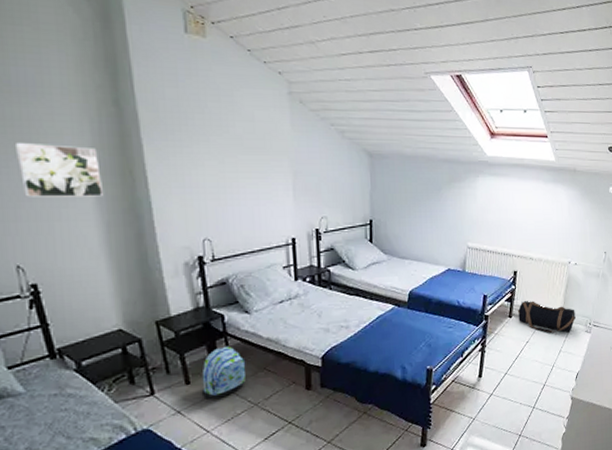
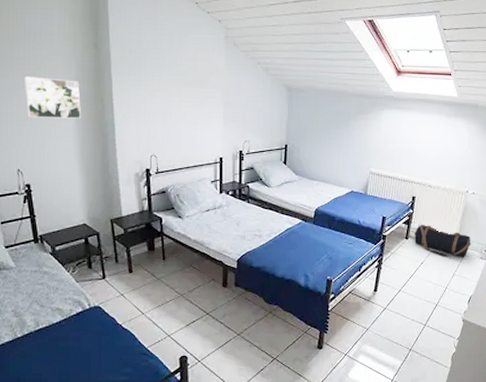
backpack: present [201,346,246,399] -> none [140,244,176,287]

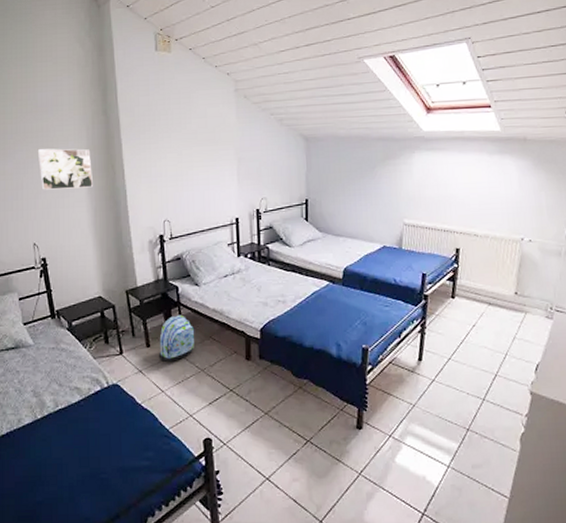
backpack: none [140,244,176,287] -> present [158,314,195,362]
duffel bag: present [414,225,471,257] -> none [461,280,533,317]

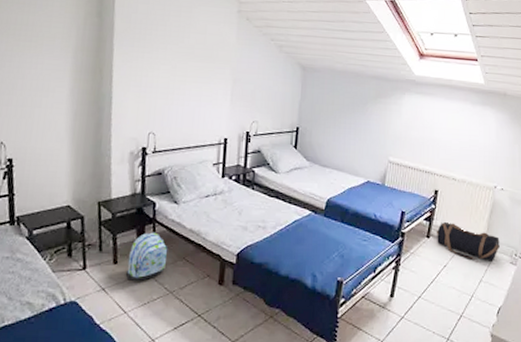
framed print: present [37,148,94,190] -> none [18,42,78,90]
duffel bag: none [461,280,533,317] -> present [436,222,500,262]

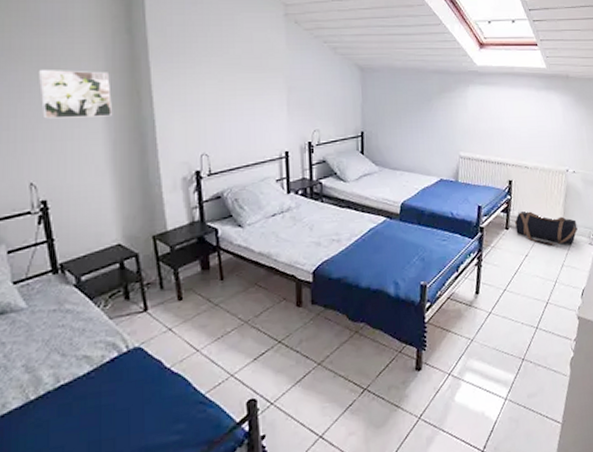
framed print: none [18,42,78,90] -> present [38,69,113,119]
backpack: present [125,232,168,281] -> none [193,260,238,316]

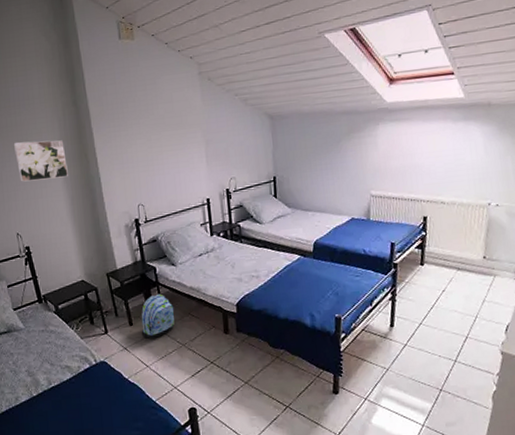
backpack: none [193,260,238,316] -> present [141,293,175,339]
duffel bag: present [514,211,578,246] -> none [429,247,501,281]

